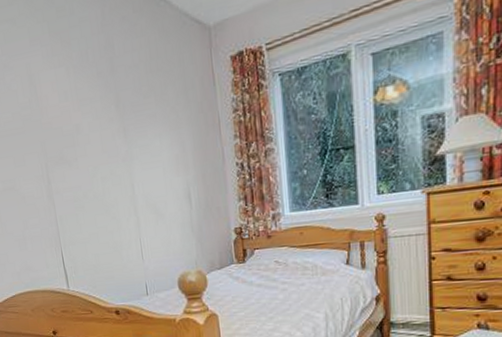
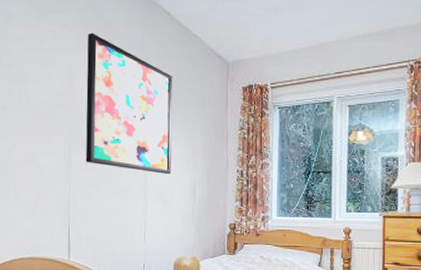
wall art: none [40,23,160,182] -> present [86,33,173,174]

